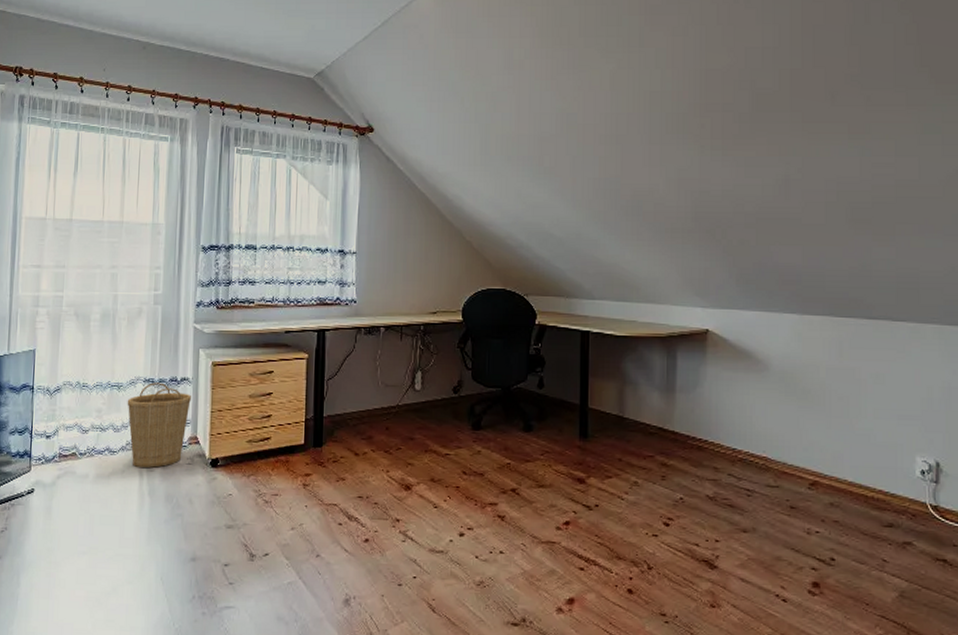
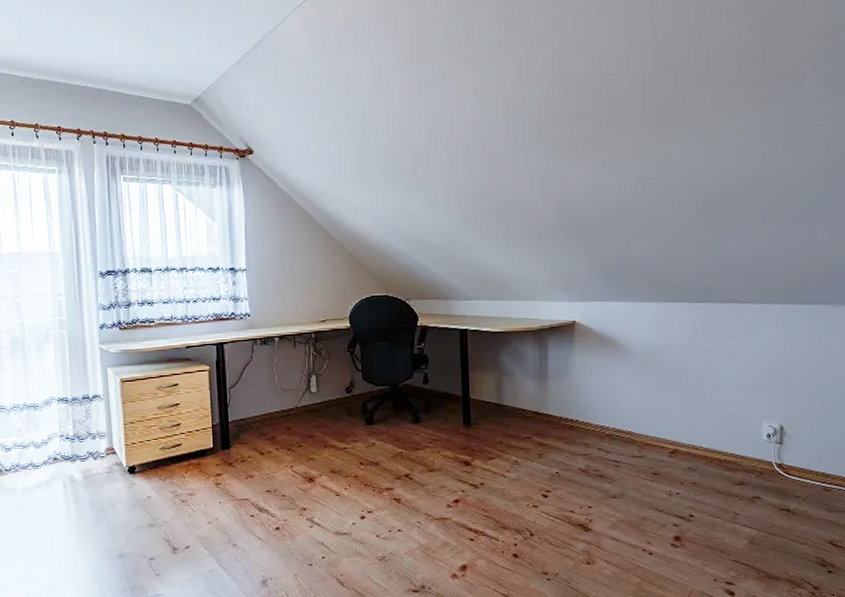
basket: present [127,382,191,468] -> none [44,401,104,478]

